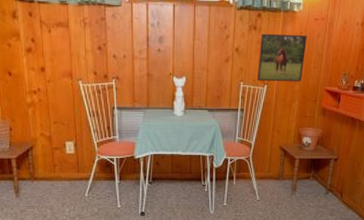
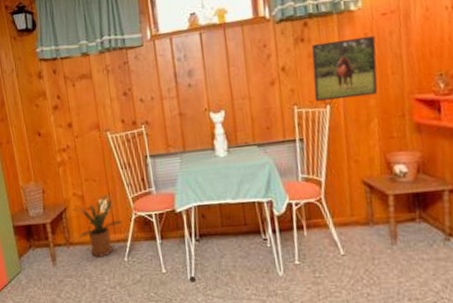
house plant: none [39,136,87,192] -> present [72,192,124,257]

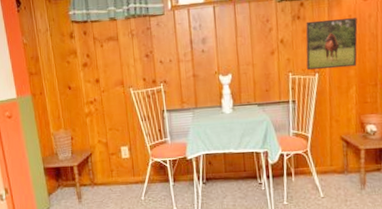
house plant: present [72,192,124,257] -> none [97,141,142,196]

